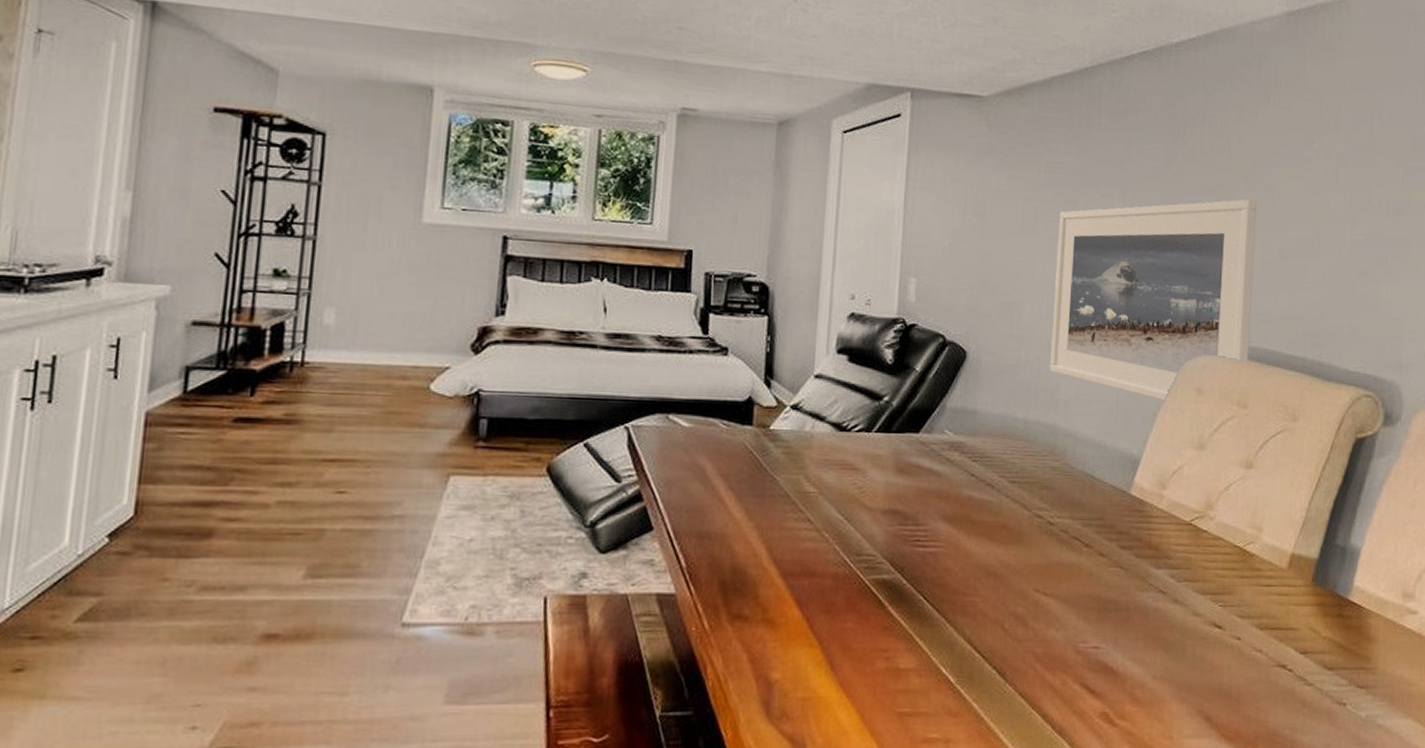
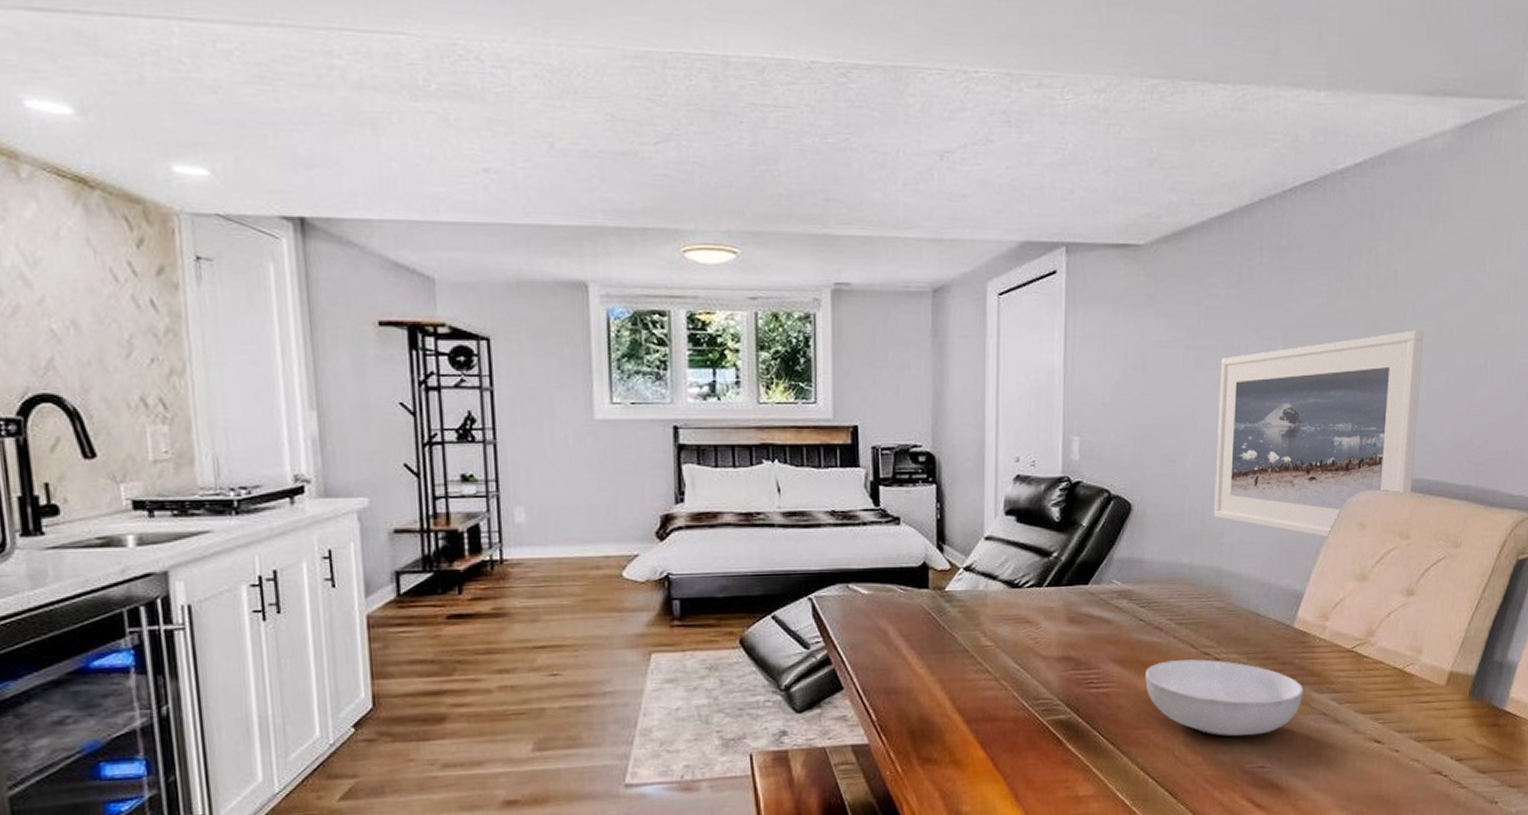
serving bowl: none [975,522,1141,611] -> present [1145,659,1304,737]

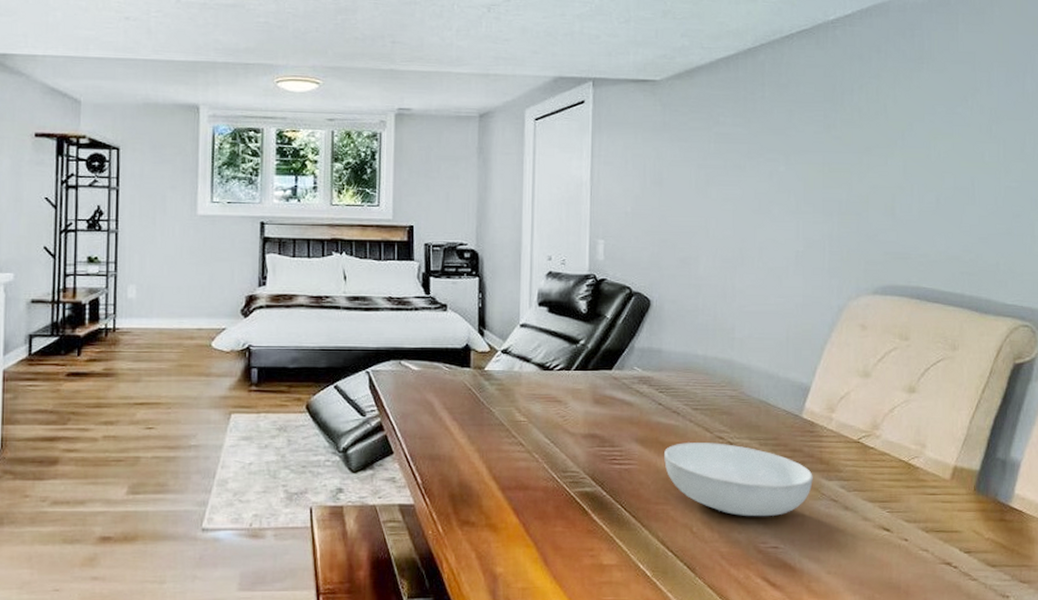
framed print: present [1214,330,1423,539] -> none [725,155,913,337]

